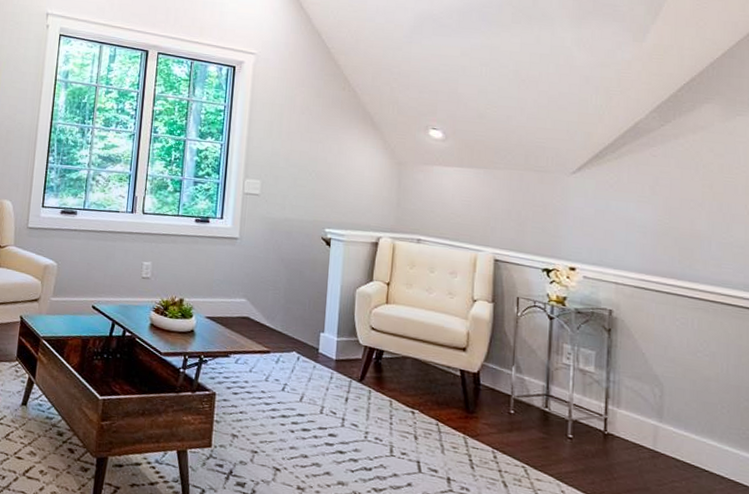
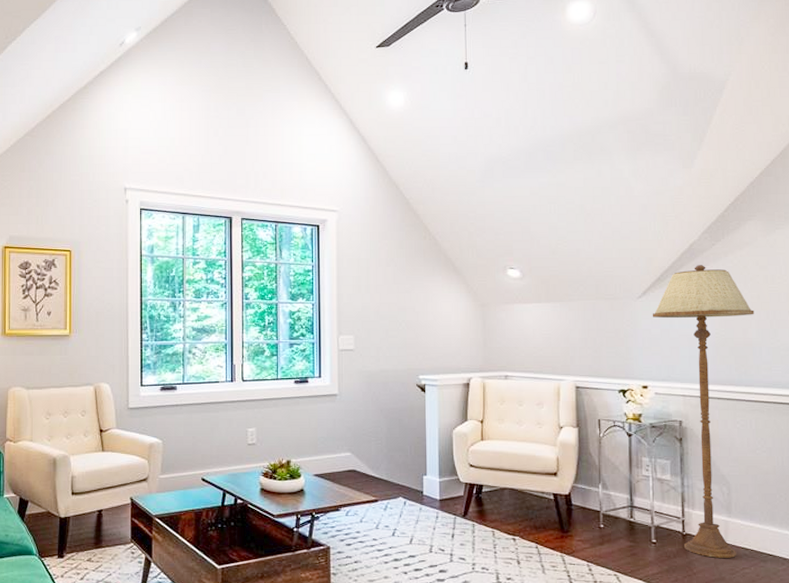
floor lamp: none [586,145,706,468] -> present [652,265,755,558]

